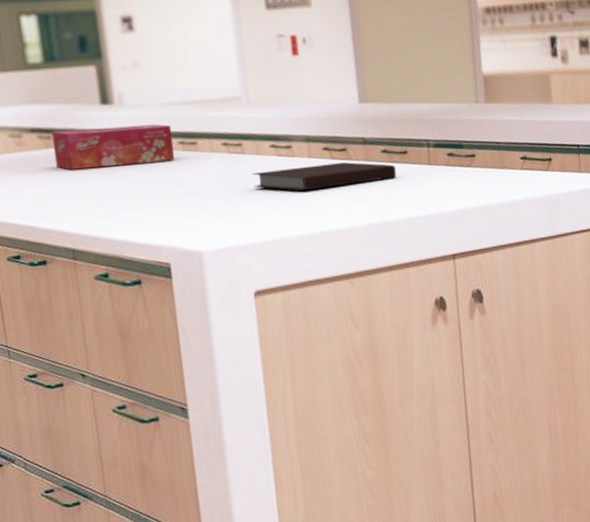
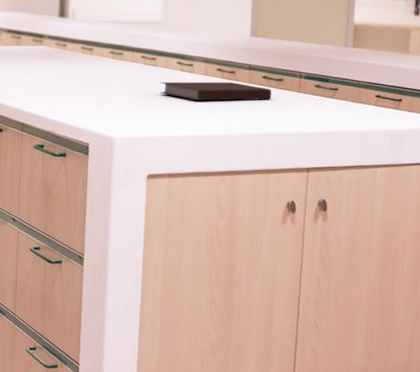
tissue box: present [51,124,175,170] -> none [20,34,107,65]

